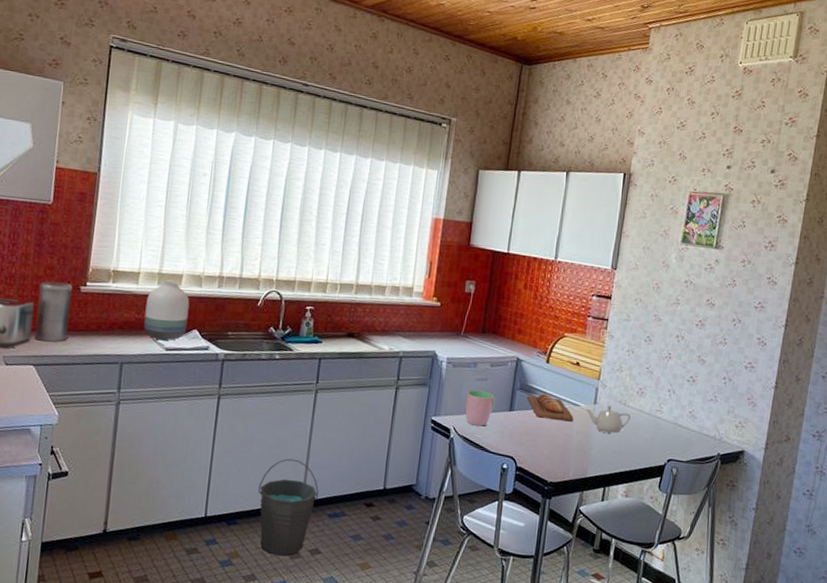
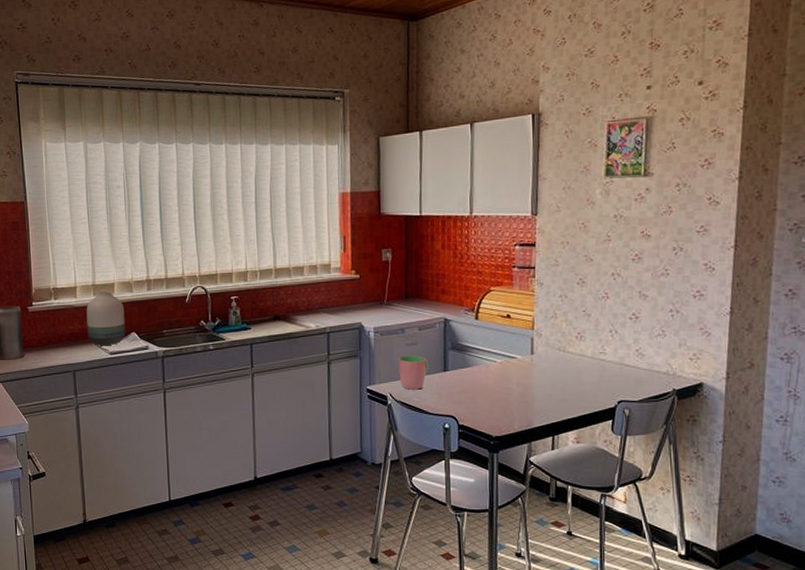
bucket: present [258,458,319,556] -> none [213,440,269,530]
bread loaf: present [527,393,574,422] -> none [460,350,512,375]
teapot: present [585,405,631,434] -> none [523,354,572,383]

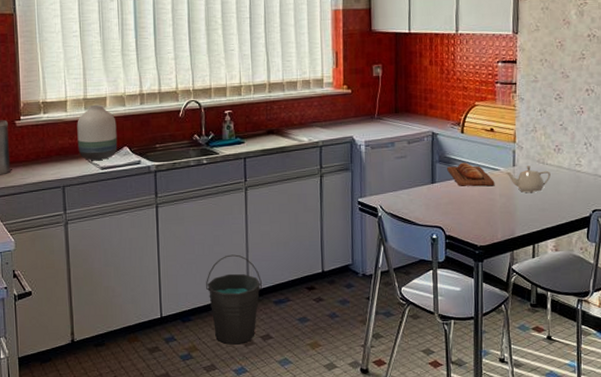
bucket: none [213,440,269,530] -> present [206,254,262,345]
cup: present [398,355,429,390] -> none [388,168,418,202]
bread loaf: none [460,350,512,375] -> present [447,162,495,187]
teapot: none [523,354,572,383] -> present [505,166,551,193]

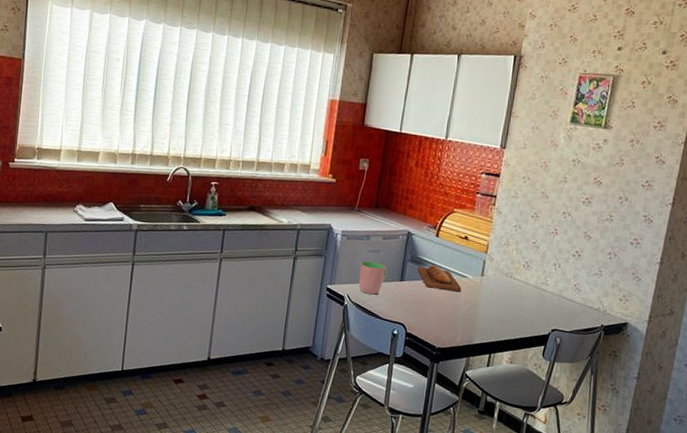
vase: present [77,105,118,160] -> none [65,158,106,212]
bucket: present [206,254,262,345] -> none [169,320,223,408]
cup: none [388,168,418,202] -> present [358,261,388,295]
teapot: present [505,166,551,193] -> none [473,277,517,305]

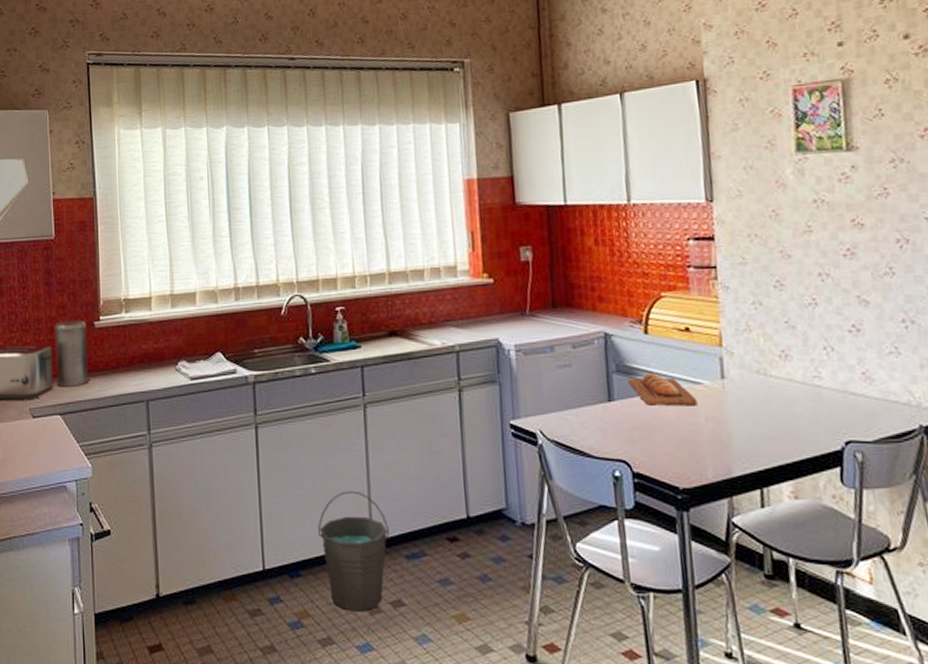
bucket: none [169,320,223,408] -> present [318,491,389,612]
cup: present [358,261,388,295] -> none [548,380,589,426]

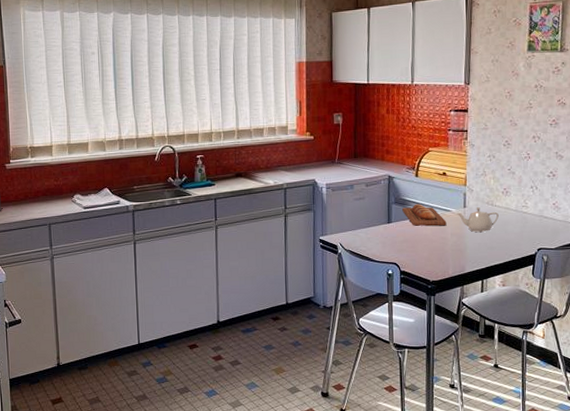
bucket: present [318,491,389,612] -> none [179,287,231,369]
teapot: none [711,378,778,416] -> present [457,207,499,233]

